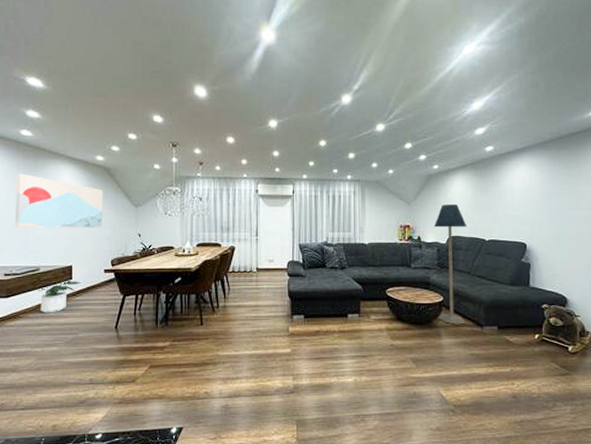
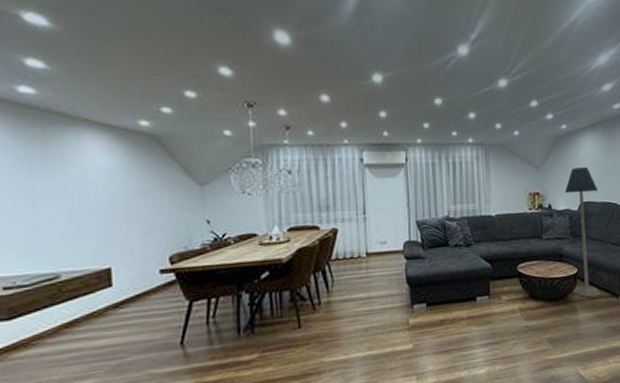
wall art: present [14,173,103,228] -> none [13,146,153,222]
potted plant: present [38,280,81,313] -> none [59,287,126,336]

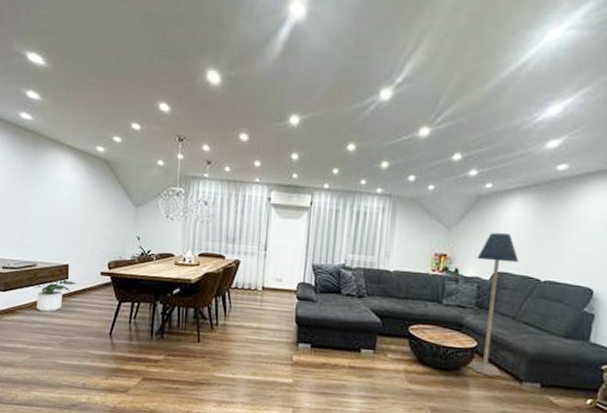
potted plant: none [59,287,126,336] -> present [34,279,77,312]

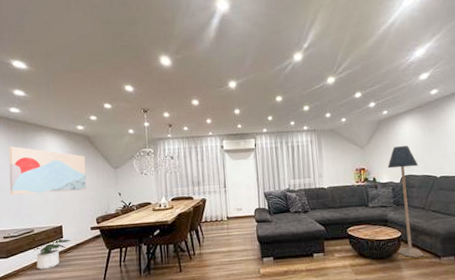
wall art: none [13,161,103,227] -> present [8,146,86,195]

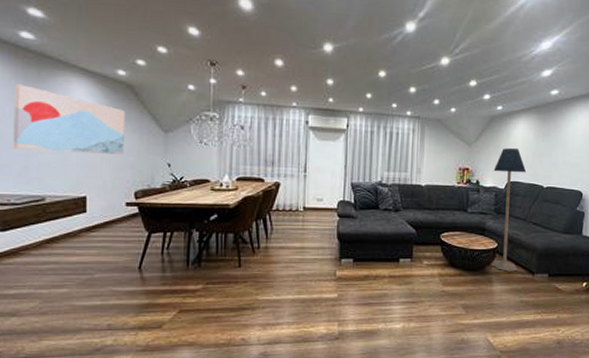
potted plant: present [34,238,71,270] -> none [43,213,98,250]

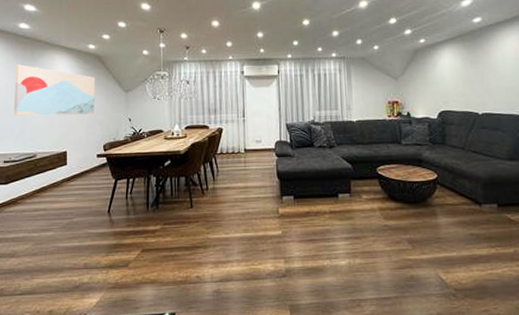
floor lamp: present [492,148,527,272] -> none [423,78,462,203]

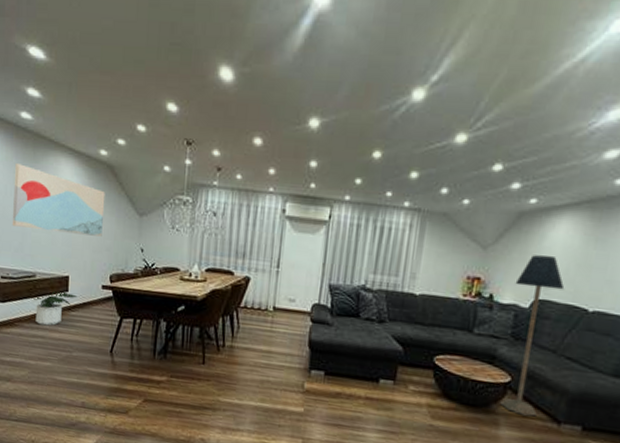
potted plant: none [35,165,75,199] -> present [33,291,77,326]
floor lamp: none [423,78,462,203] -> present [500,255,565,417]

